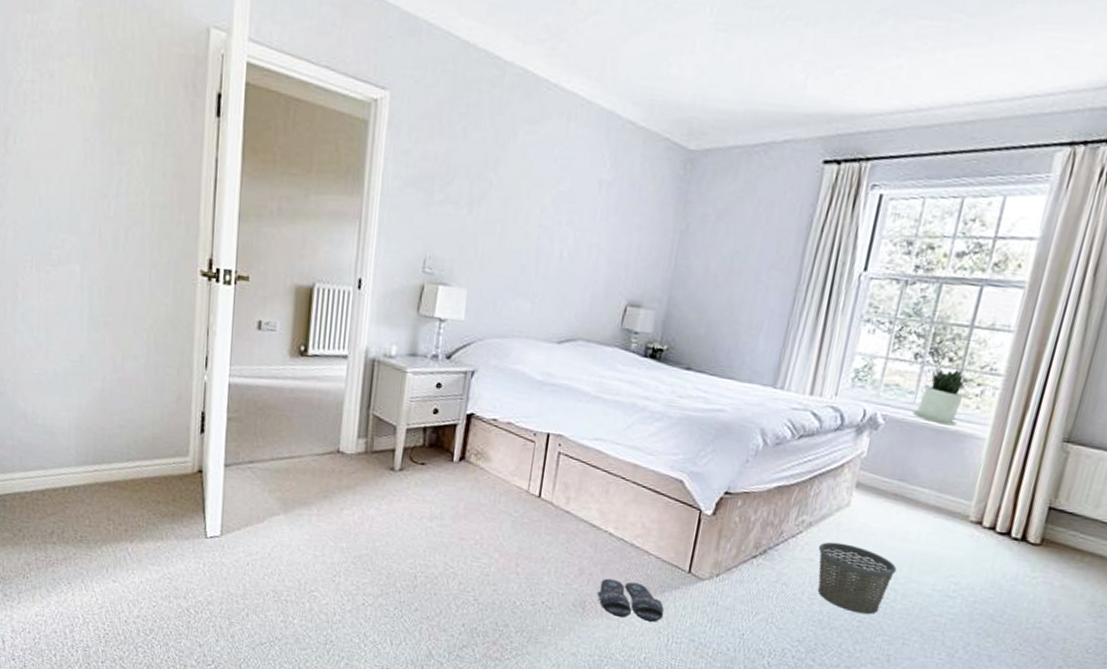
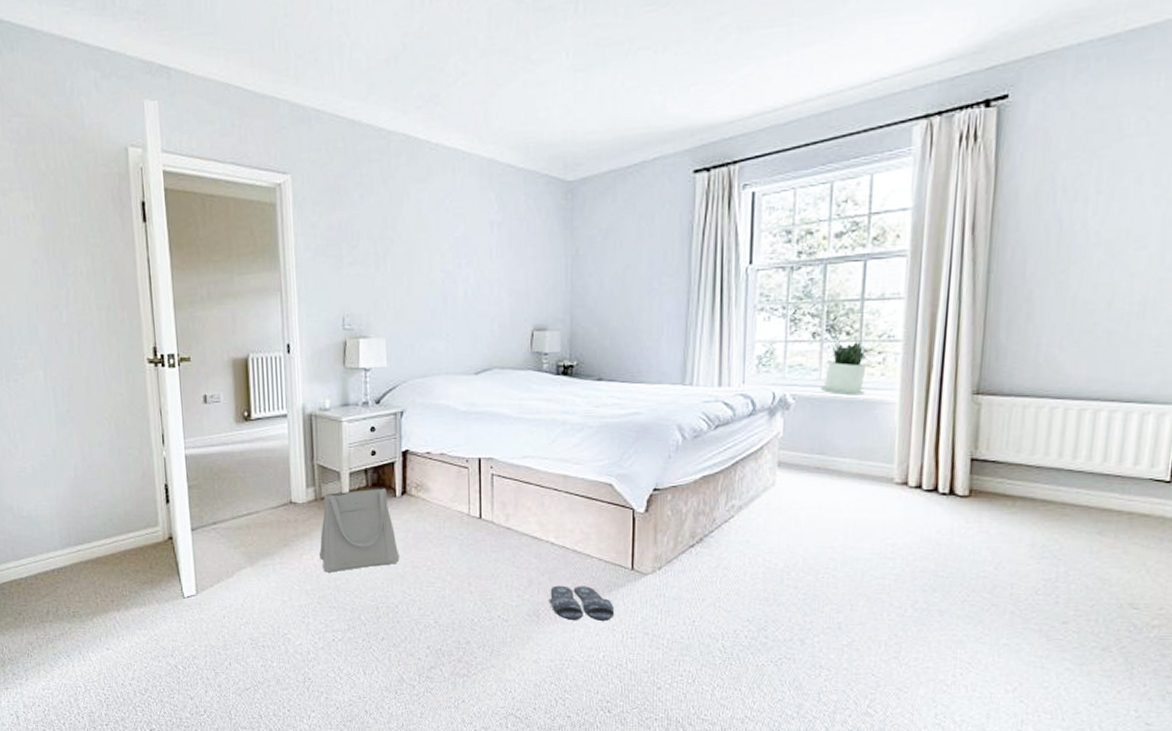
tote bag: none [361,447,448,533] -> present [319,488,400,573]
basket: present [818,541,897,614] -> none [752,521,832,587]

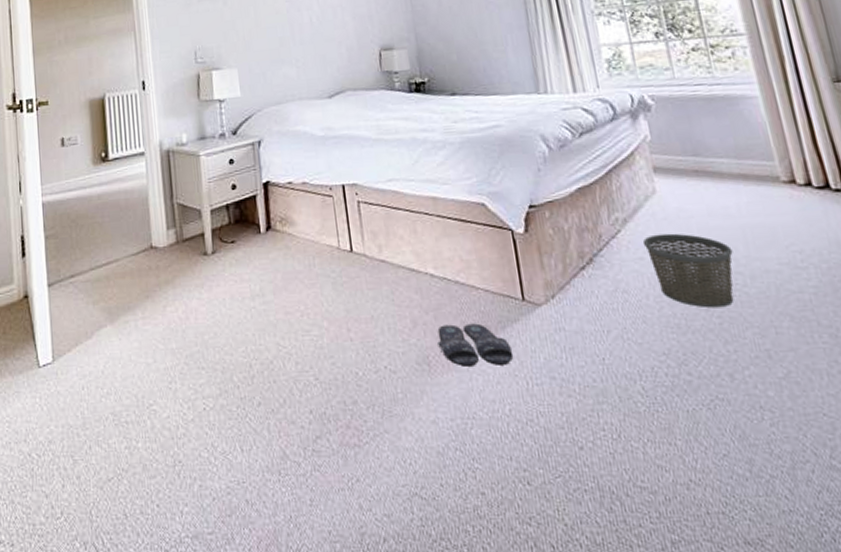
tote bag: present [319,488,400,573] -> none [184,224,270,326]
basket: none [752,521,832,587] -> present [642,233,734,308]
planter: present [819,341,867,396] -> none [675,38,724,93]

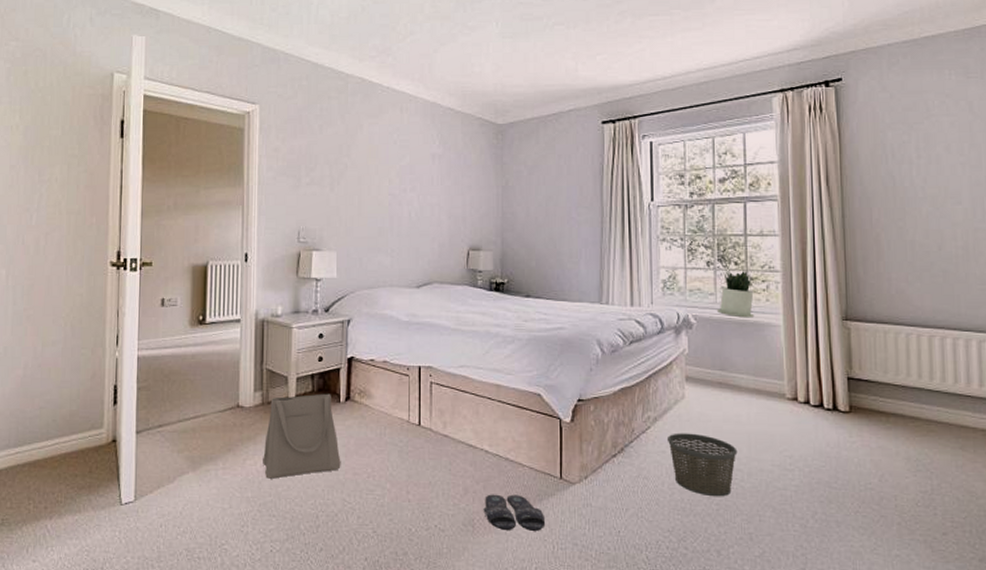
tote bag: none [184,224,270,326] -> present [263,393,341,479]
planter: none [675,38,724,93] -> present [716,269,755,318]

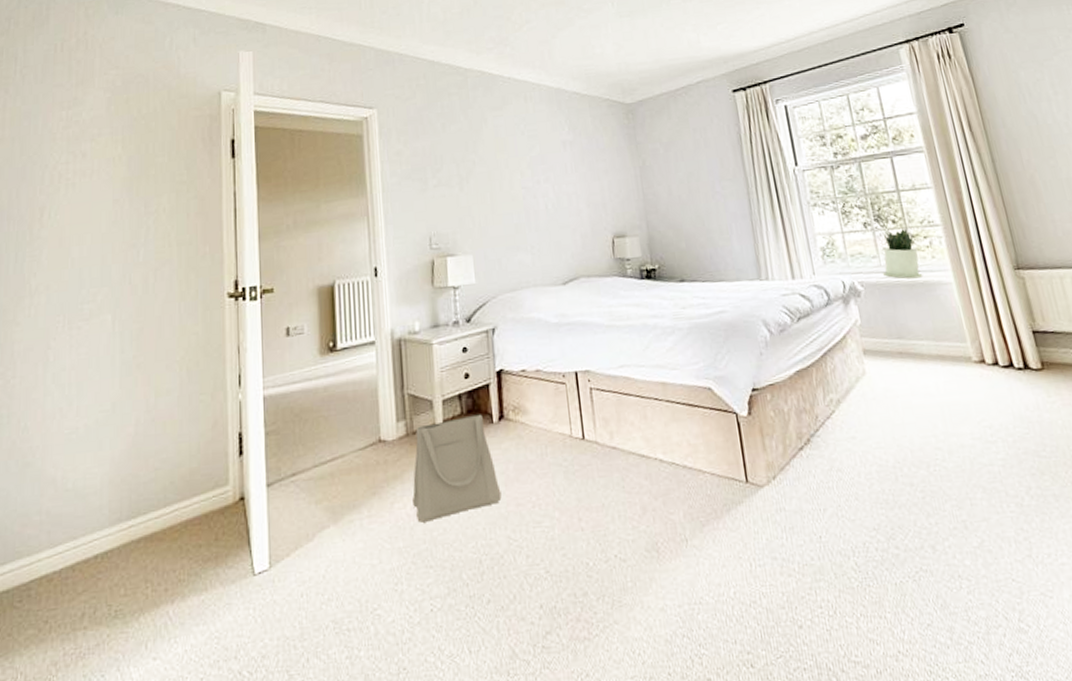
slippers: present [483,494,544,531] -> none [666,507,737,551]
basket: present [666,433,738,497] -> none [854,412,935,483]

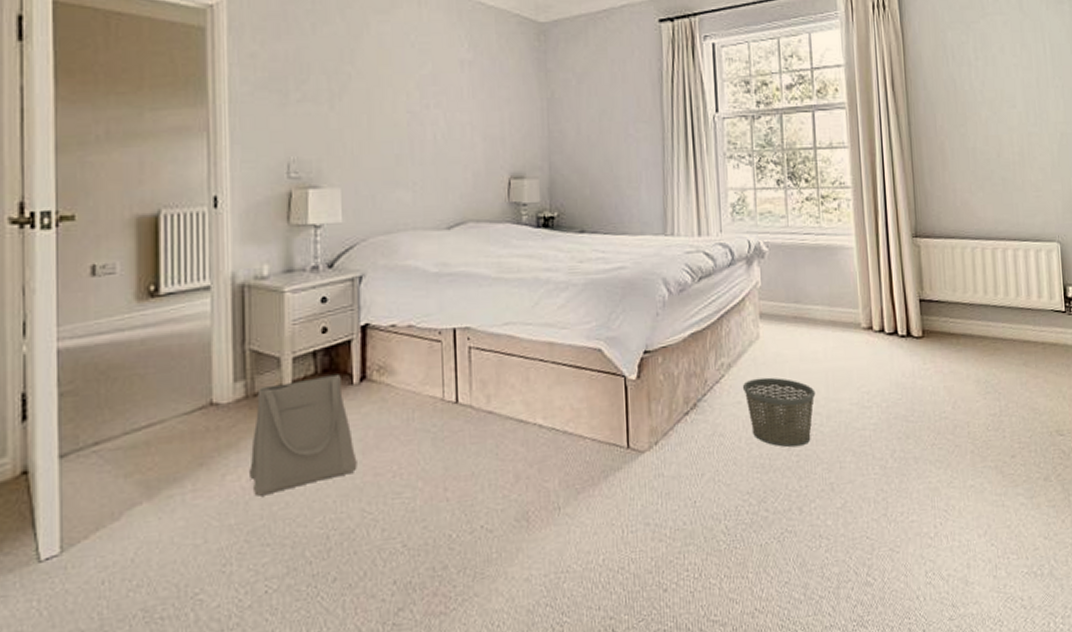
basket: none [854,412,935,483] -> present [742,377,816,447]
planter: present [882,228,923,279] -> none [788,188,827,242]

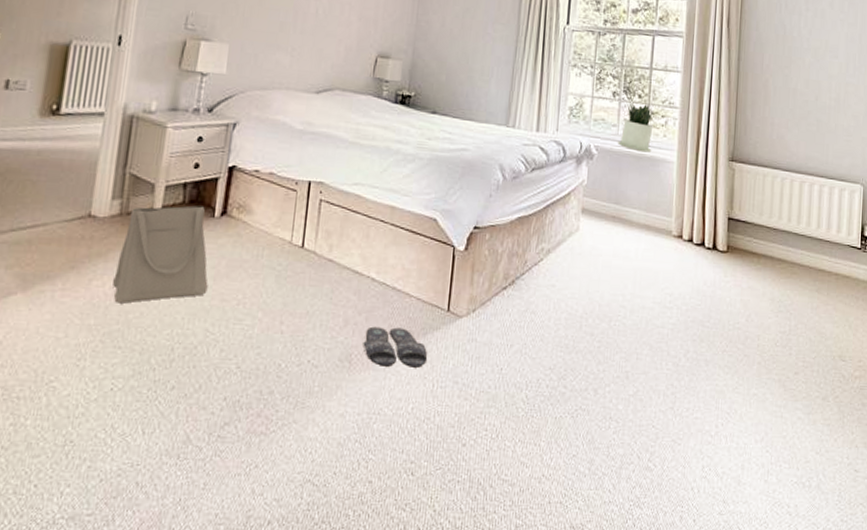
slippers: none [539,474,611,520] -> present [363,326,427,368]
basket: present [742,377,816,447] -> none [557,266,623,334]
planter: none [788,188,827,242] -> present [617,101,654,153]

